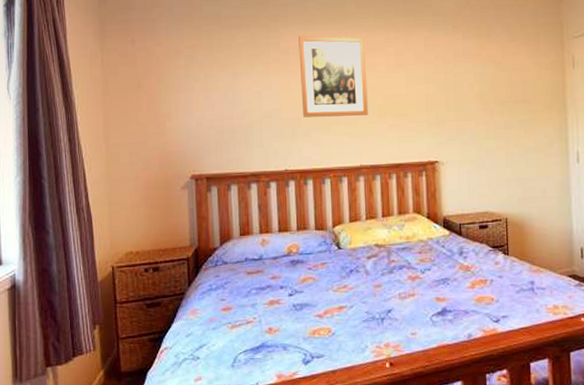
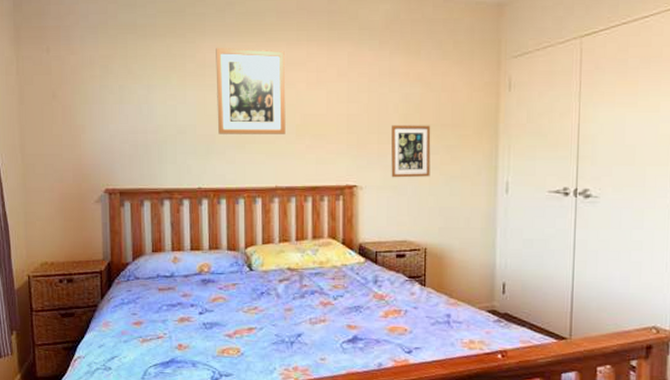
picture frame: none [467,102,507,153] -> present [390,125,431,178]

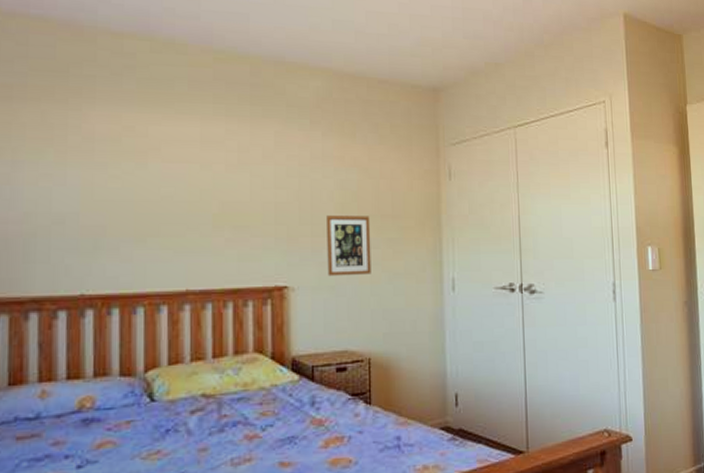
wall art: present [216,48,286,134] -> none [108,118,200,225]

